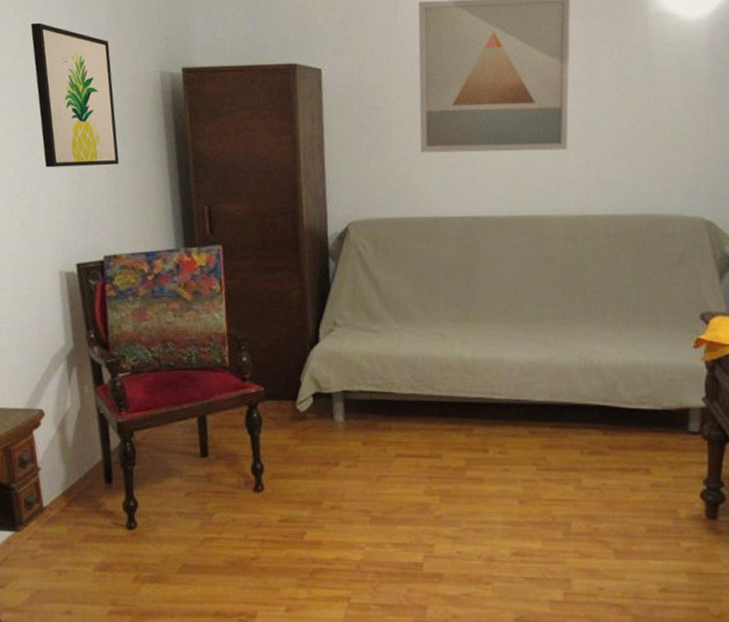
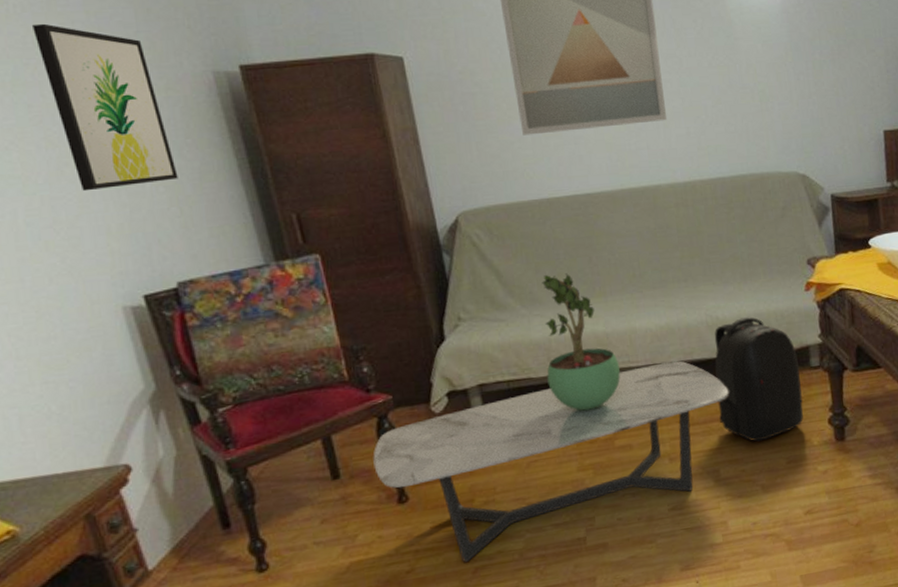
coffee table: none [238,399,593,563] -> present [373,361,729,563]
potted plant: none [408,293,482,435] -> present [542,273,620,411]
backpack: none [579,366,675,502] -> present [714,317,804,442]

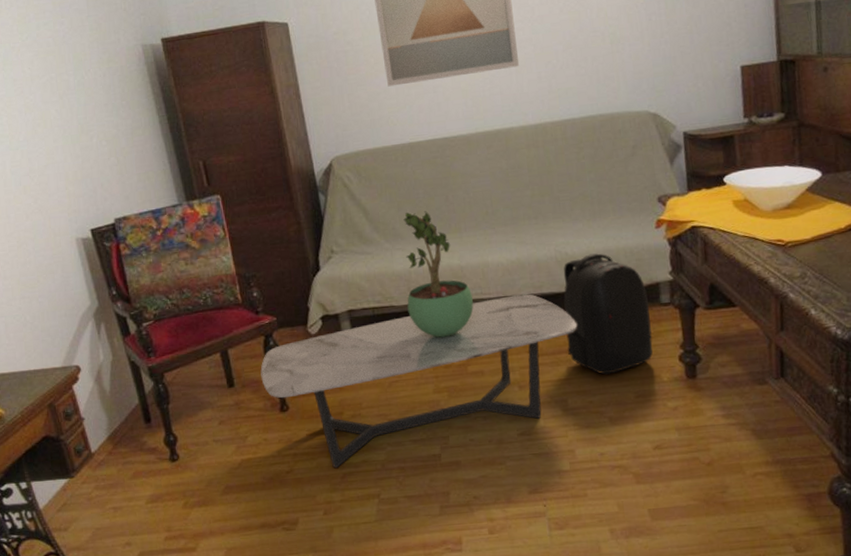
wall art: present [31,23,178,192] -> none [16,14,116,146]

